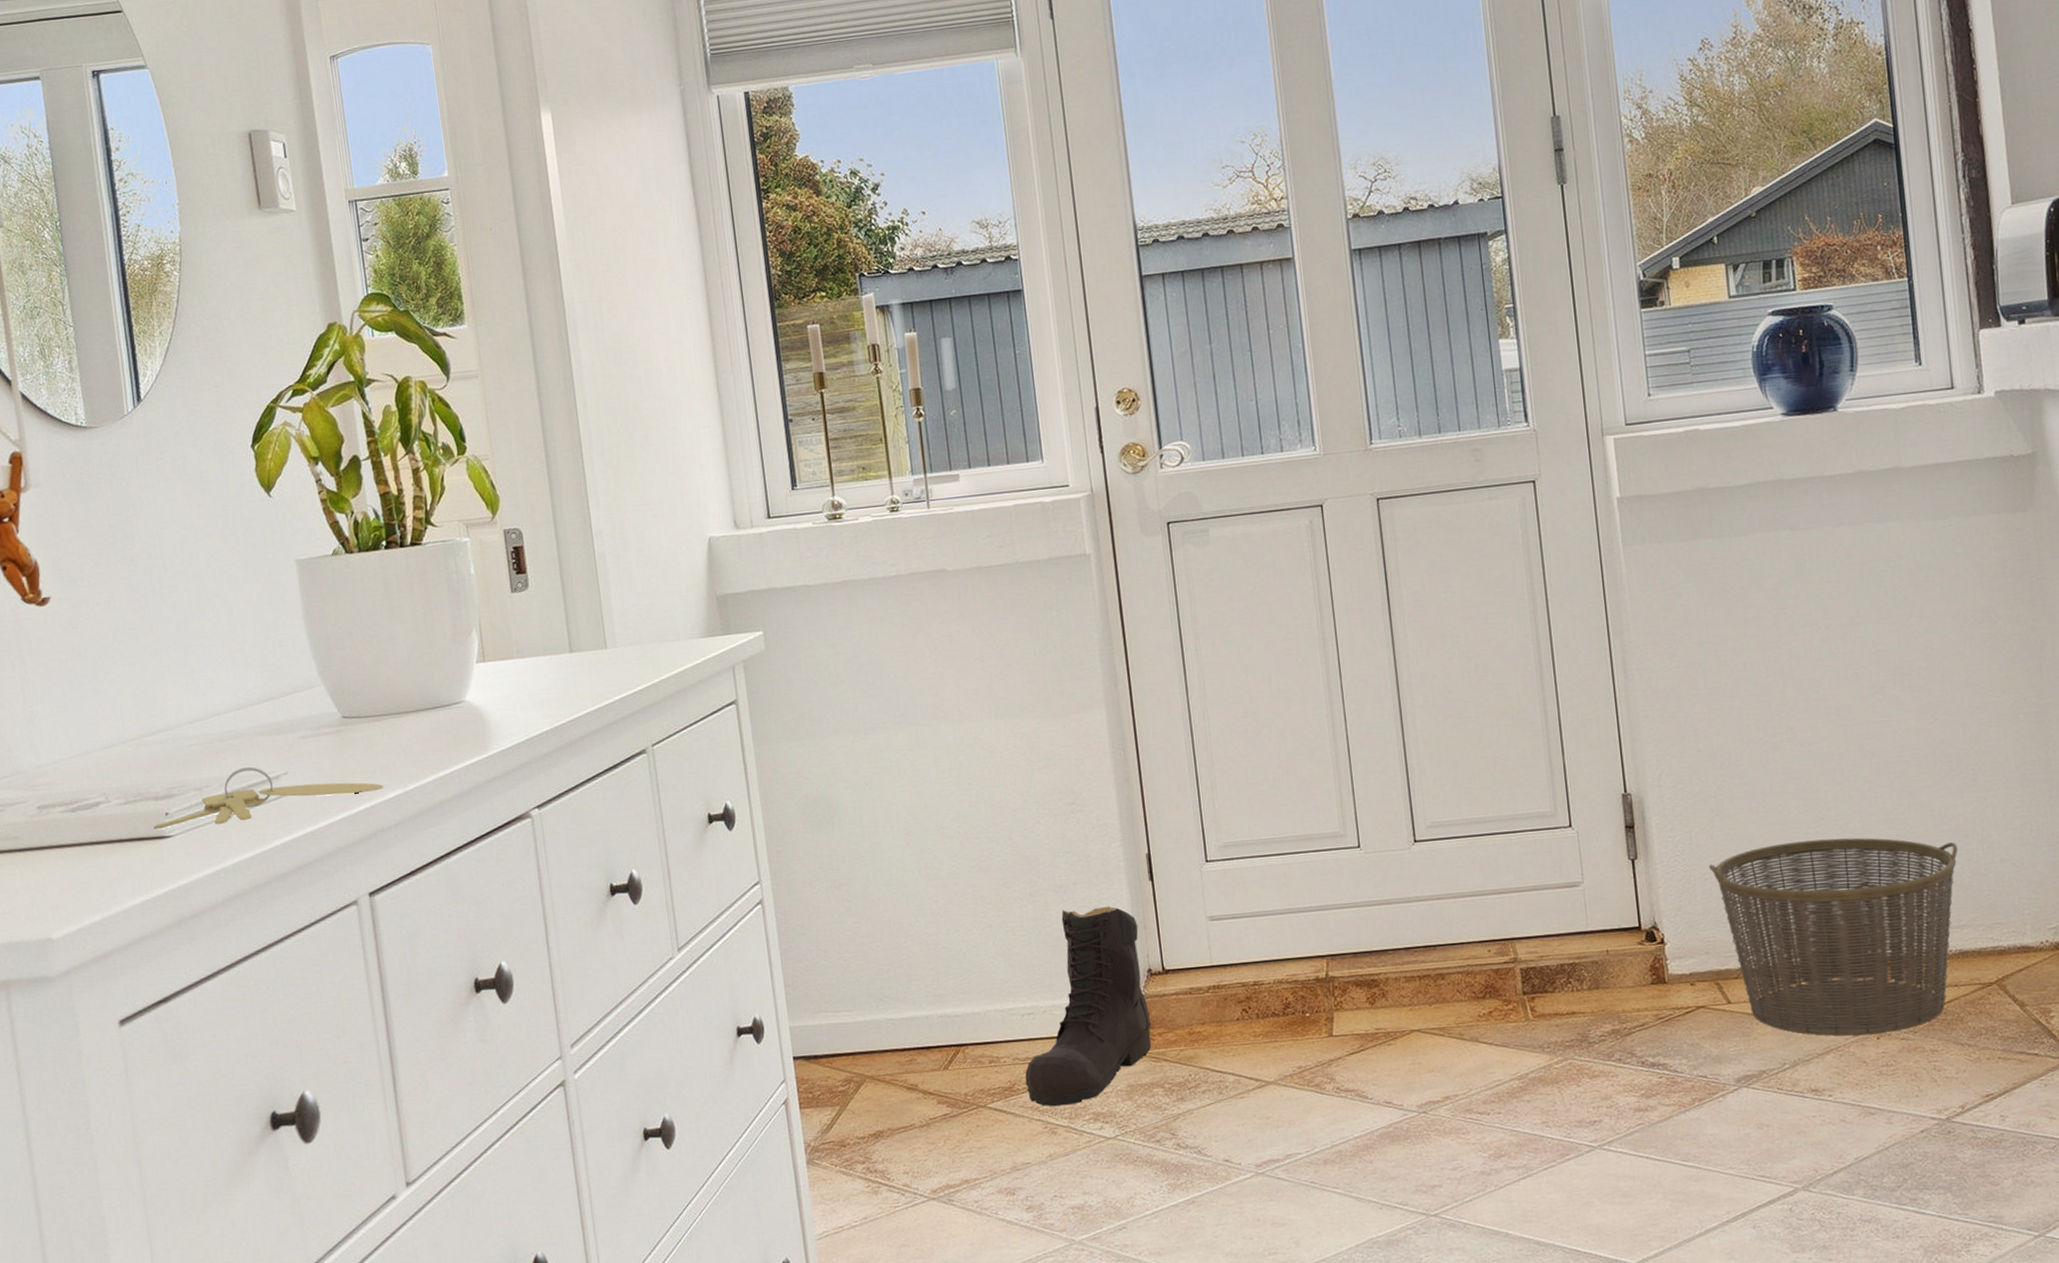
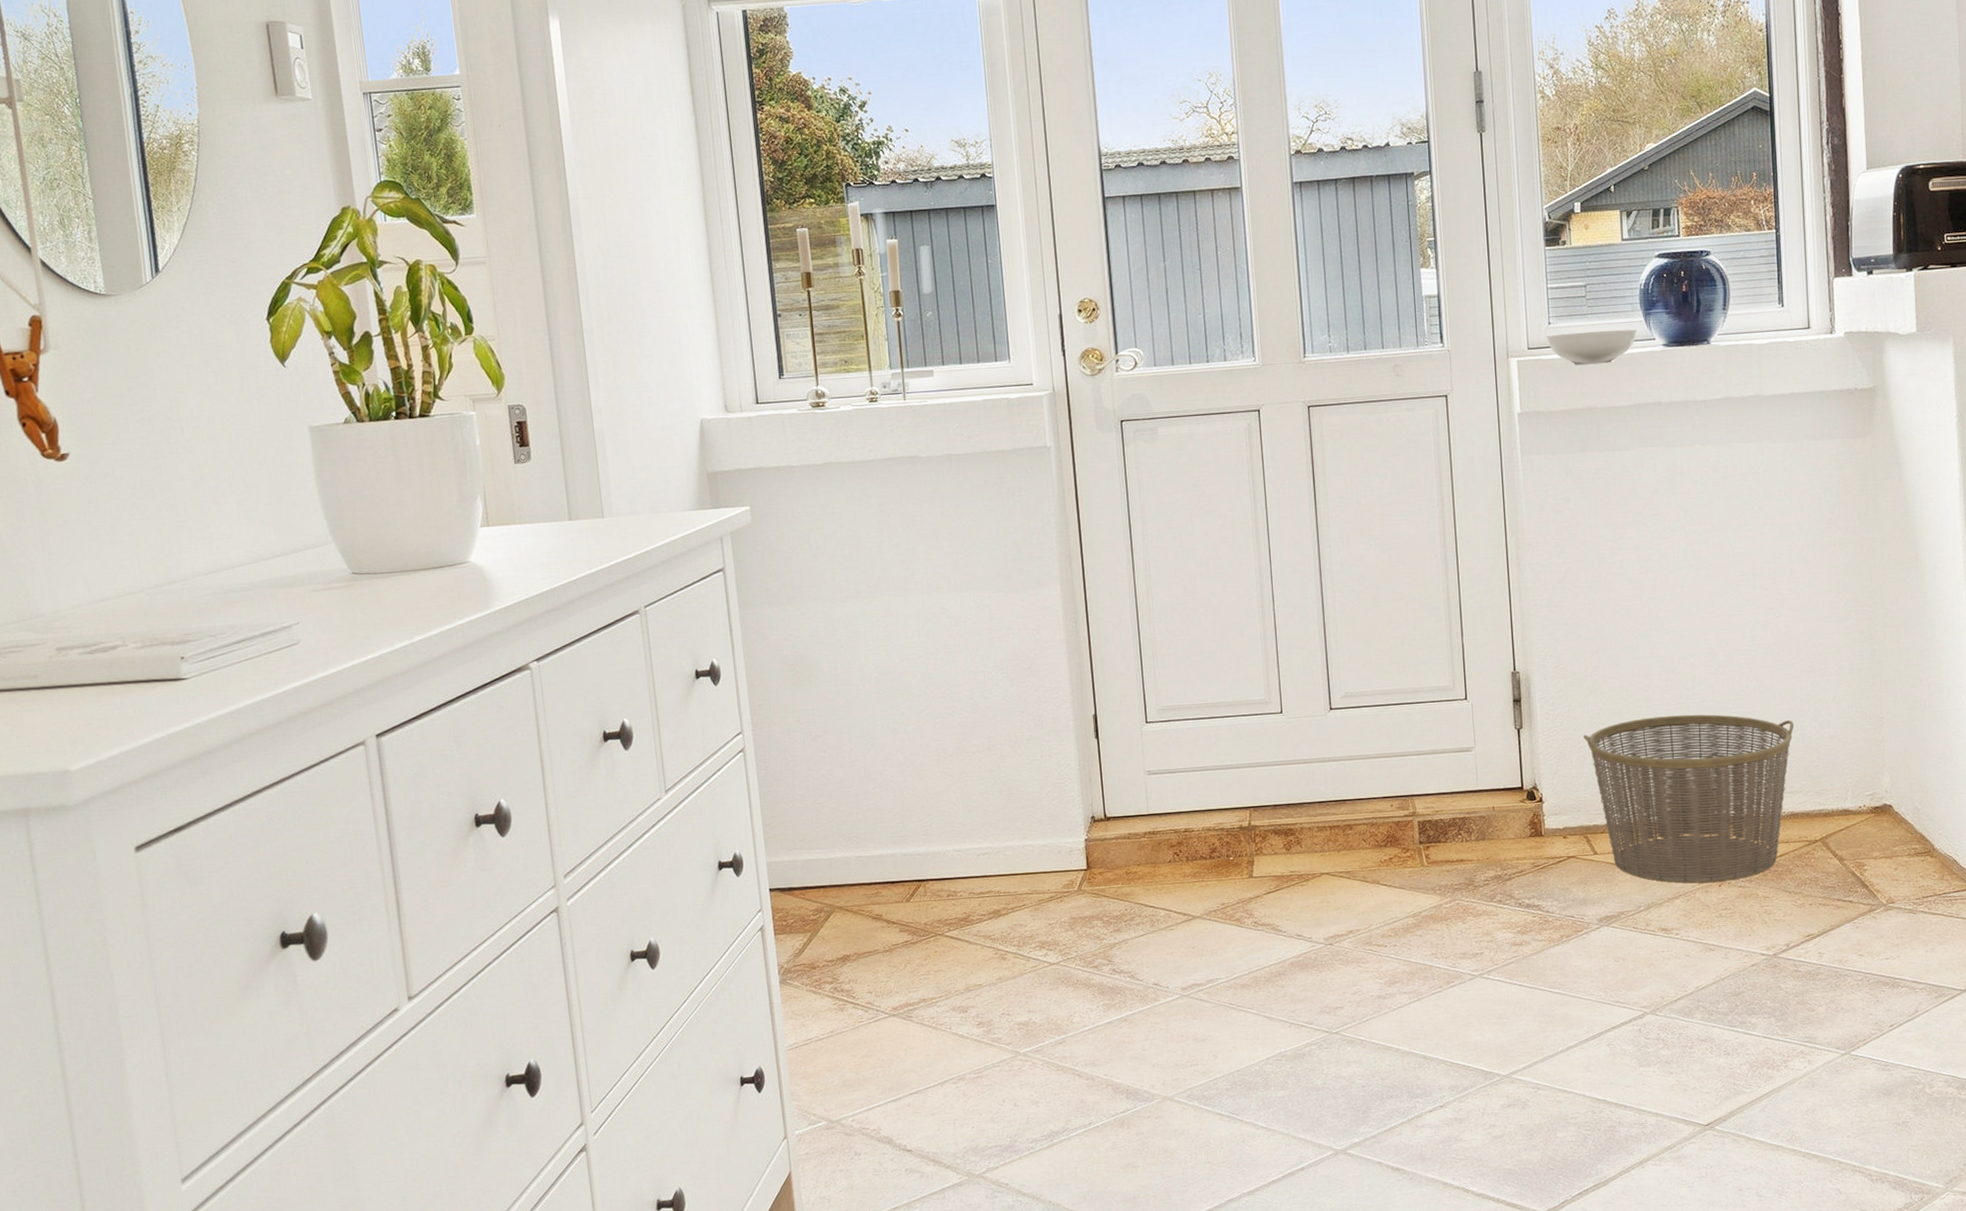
key: present [153,766,384,829] -> none [169,616,391,672]
boot: present [1025,906,1152,1107] -> none [979,760,1094,936]
bowl: none [1646,397,1752,442] -> present [1546,329,1638,366]

